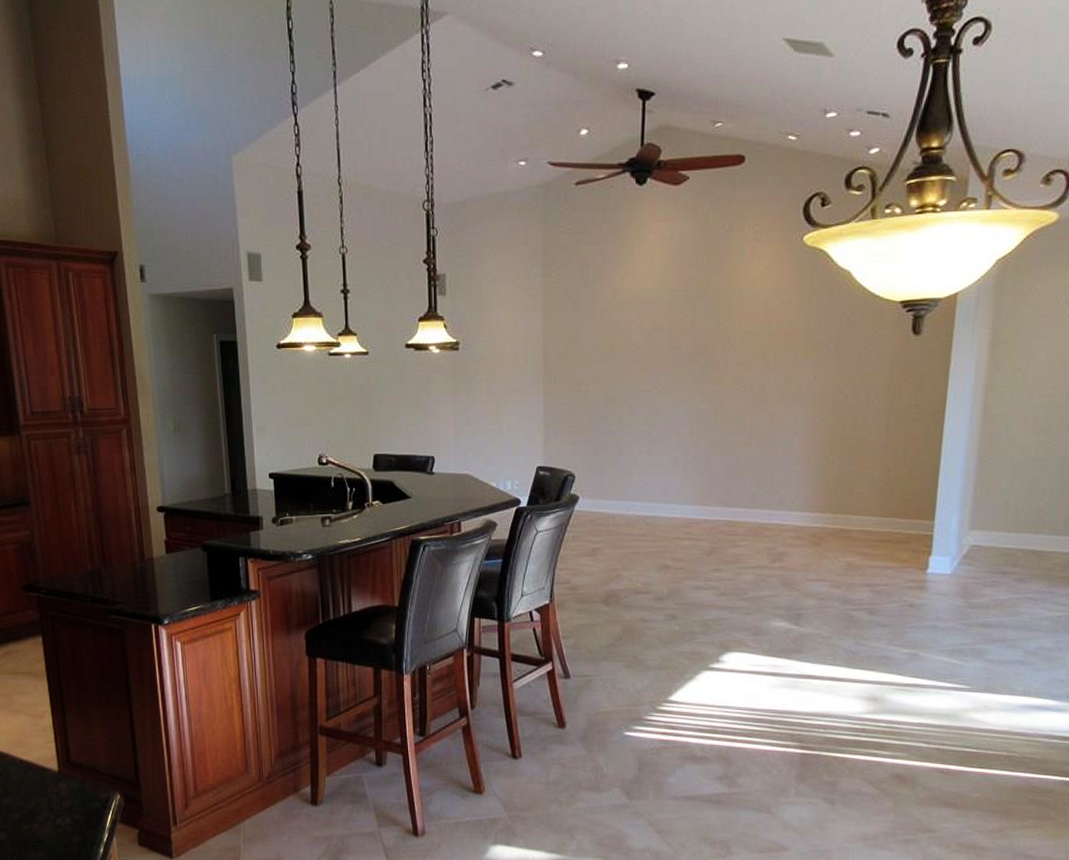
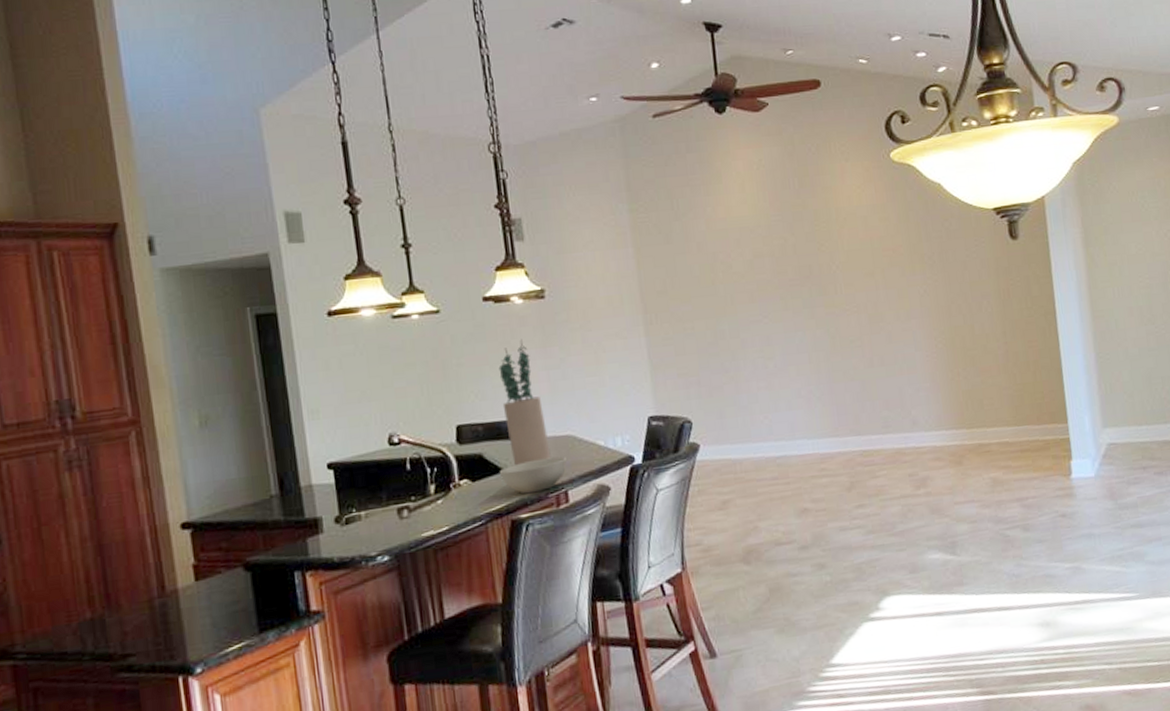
bowl: none [405,491,462,519] -> present [499,456,567,493]
vase: none [413,385,450,495] -> present [498,339,551,466]

